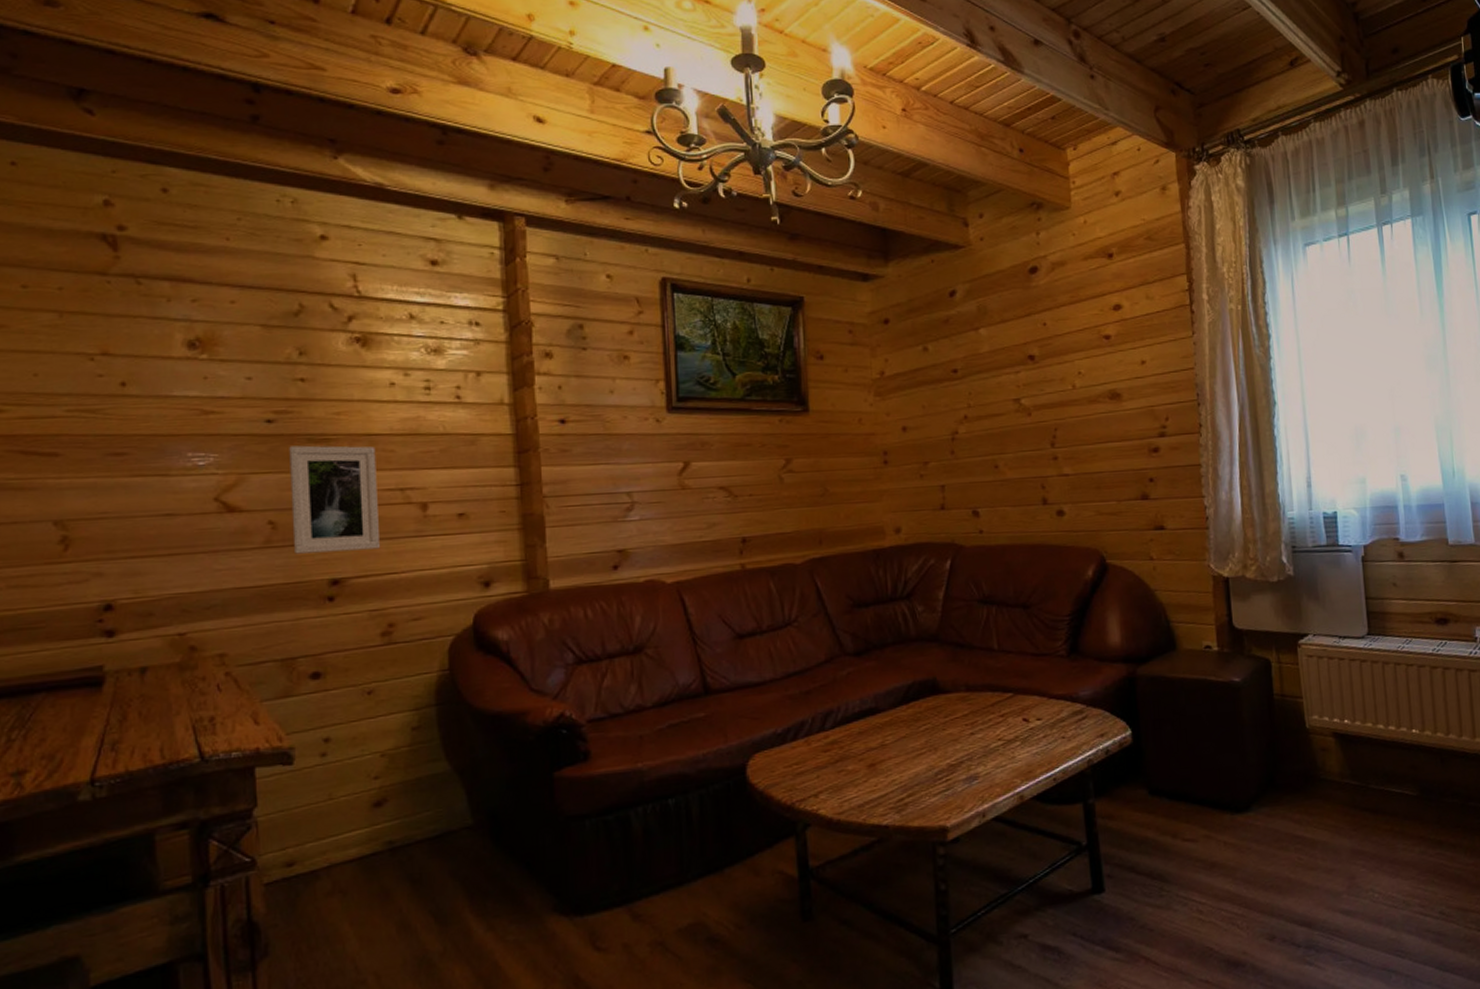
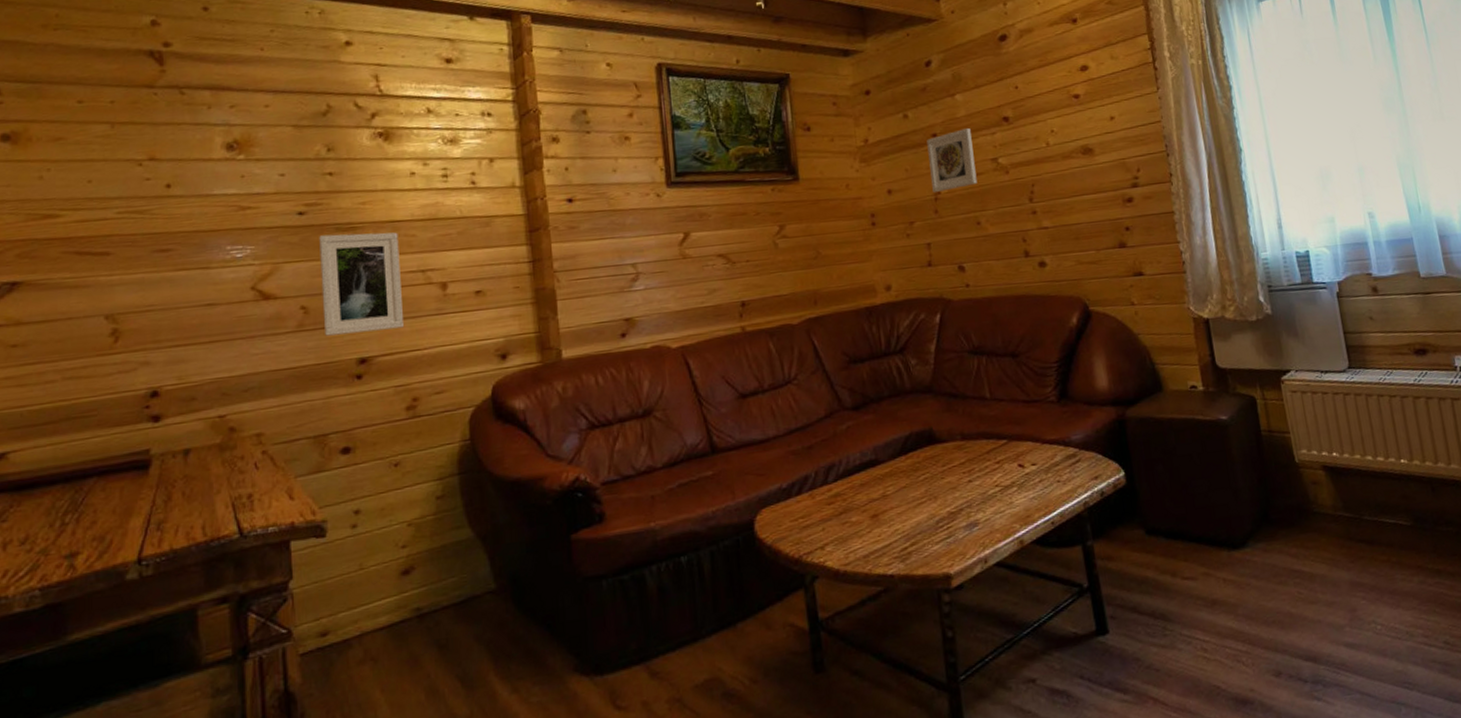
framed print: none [946,365,998,433] -> present [926,128,977,193]

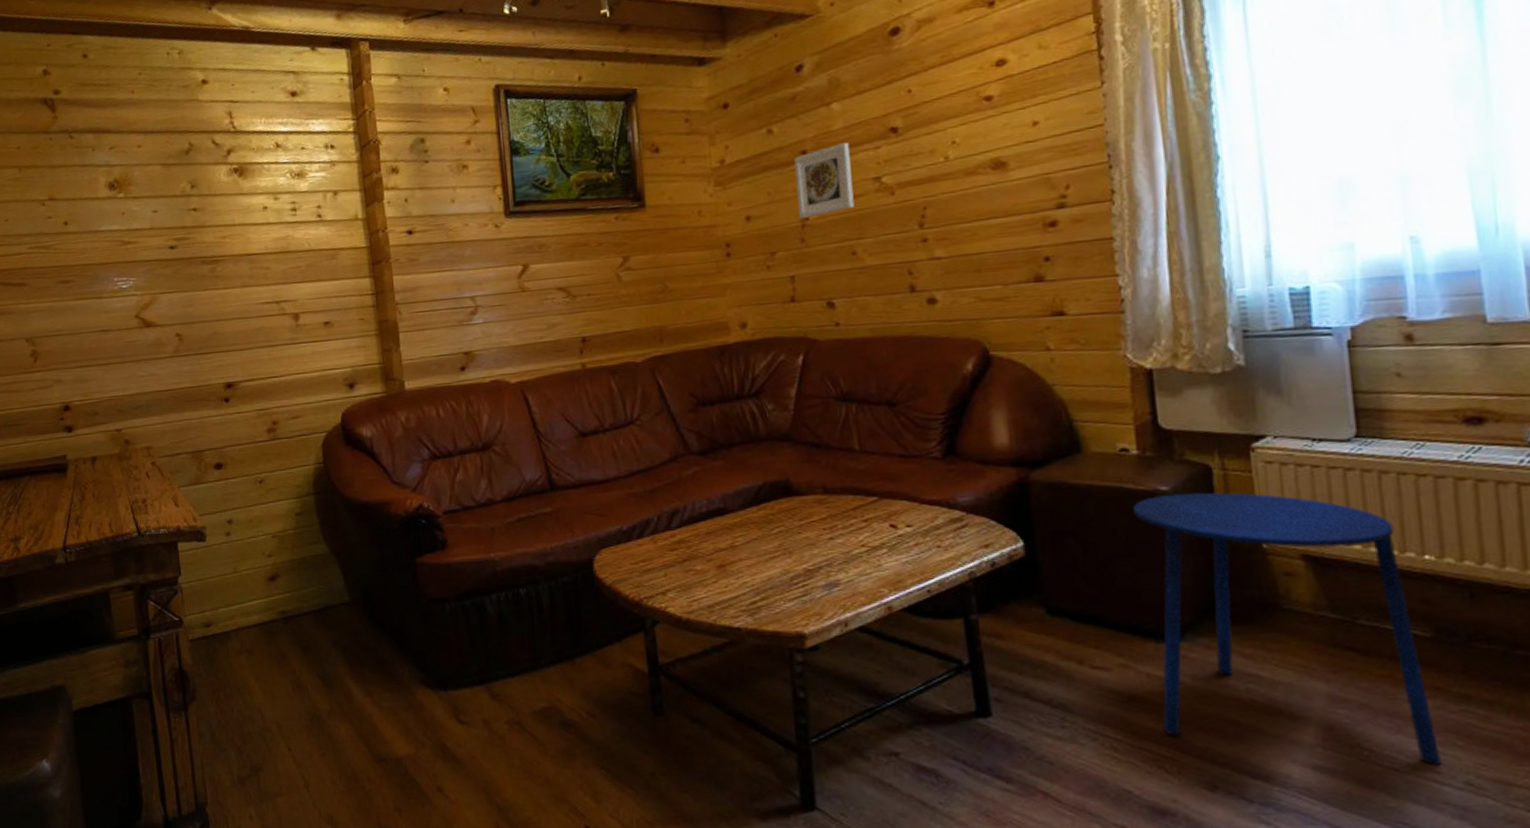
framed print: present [319,232,403,336] -> none [188,265,262,362]
side table: none [1203,418,1428,632] -> present [1133,492,1443,765]

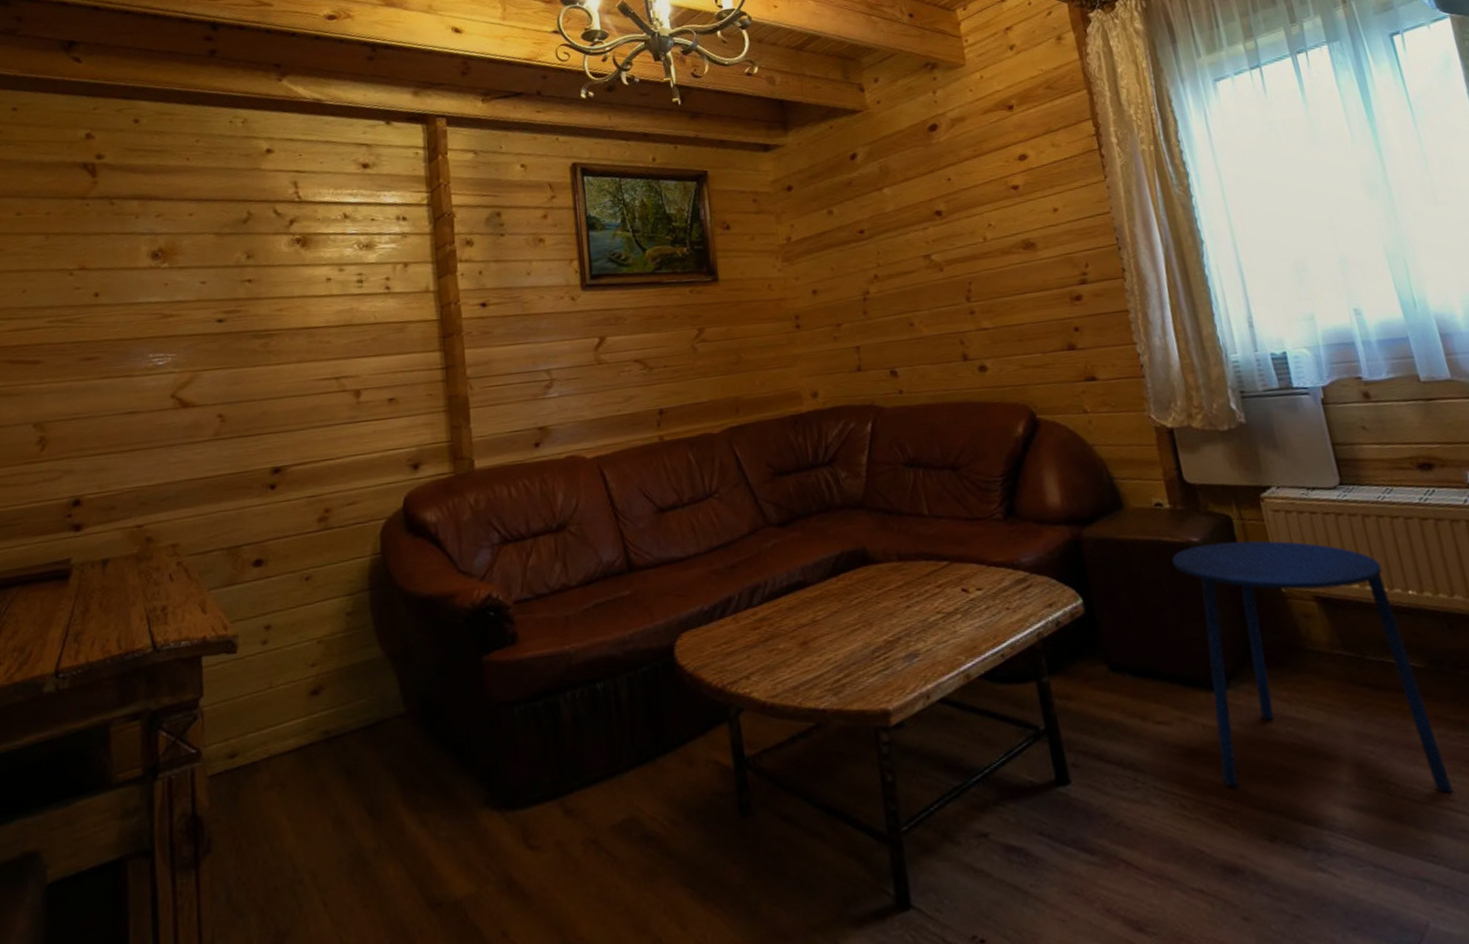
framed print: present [794,143,854,220] -> none [853,224,909,293]

